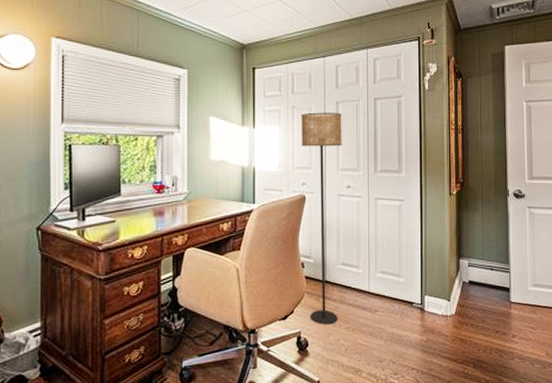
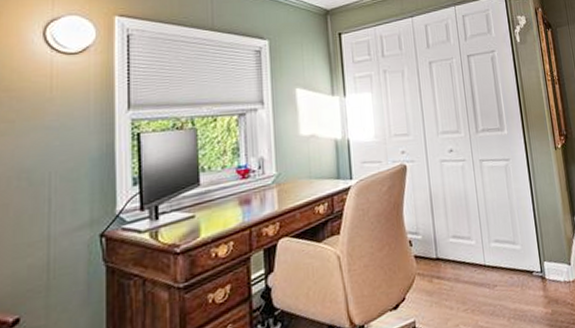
floor lamp: present [301,112,342,325] -> none [394,73,455,310]

